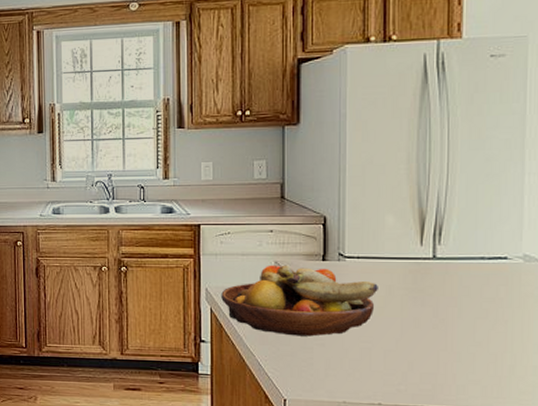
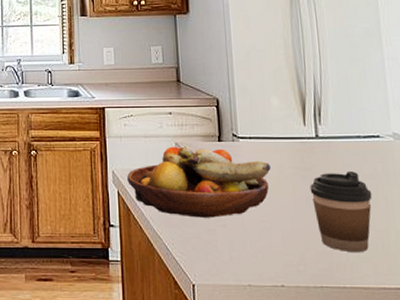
coffee cup: none [420,293,490,375] -> present [310,170,372,253]

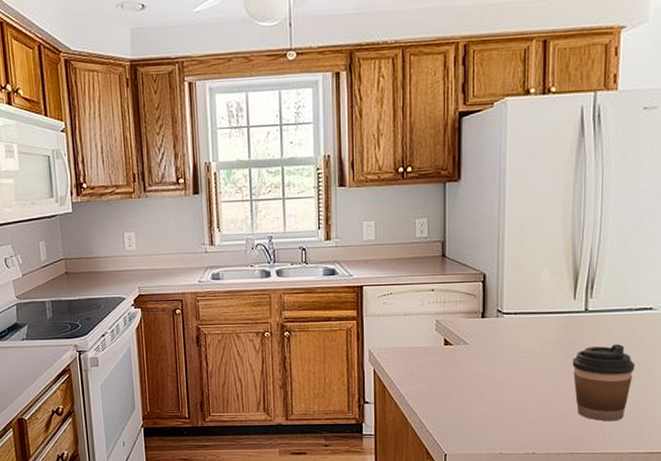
fruit bowl: present [127,146,271,218] -> none [384,323,534,393]

